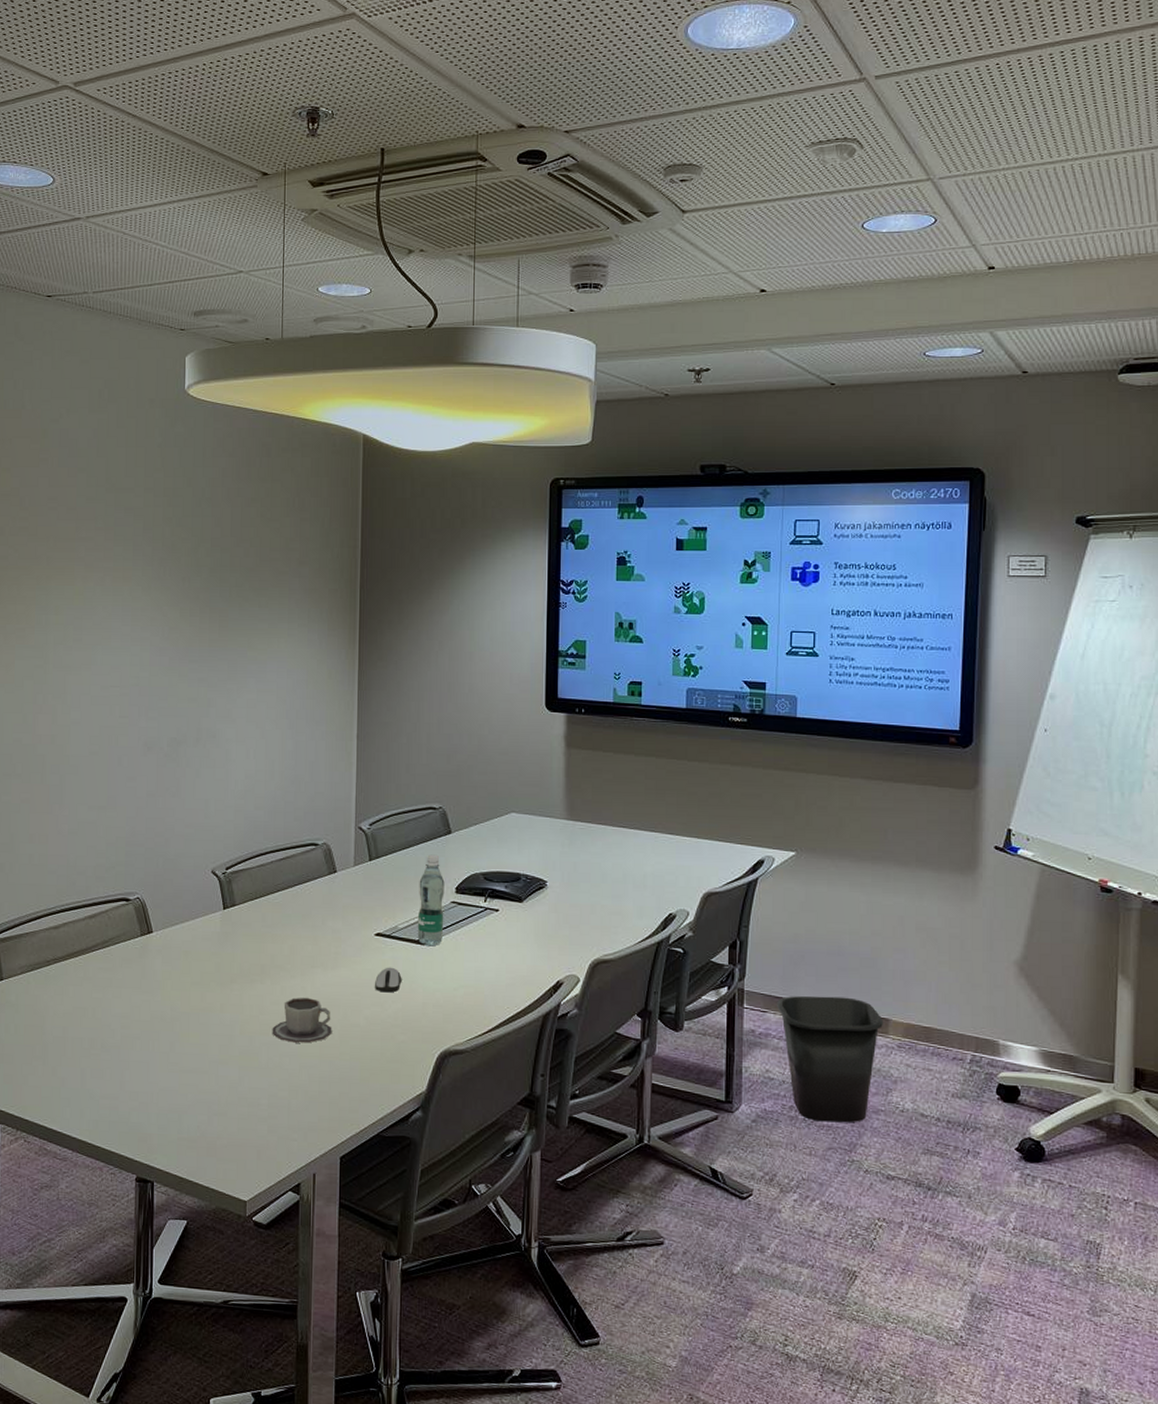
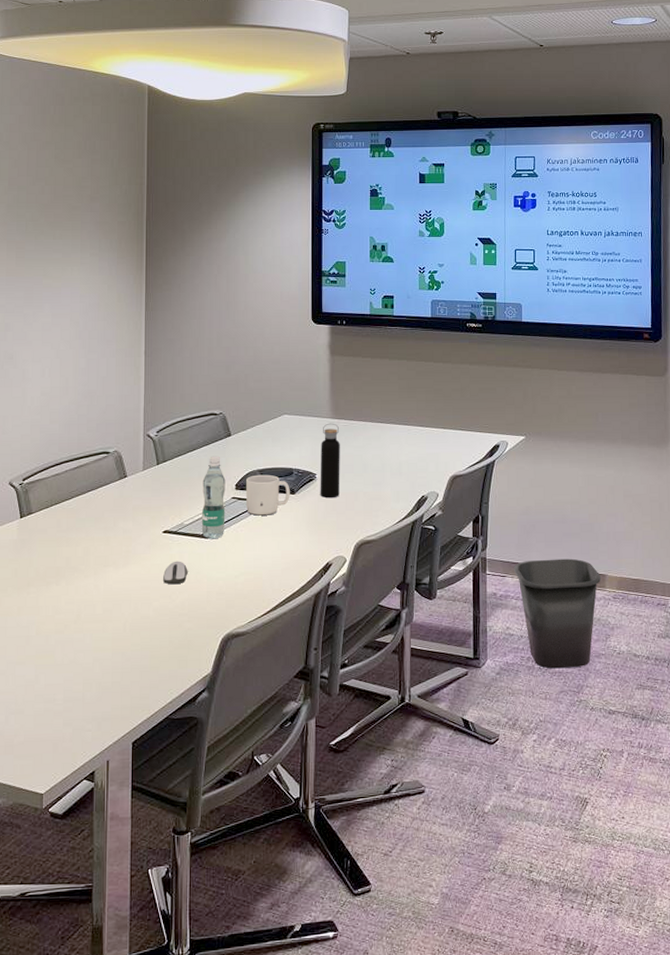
cup: present [272,997,332,1044] -> none [67,594,124,638]
mug: none [467,878,517,924] -> present [246,474,290,516]
water bottle: none [551,825,575,909] -> present [320,423,340,497]

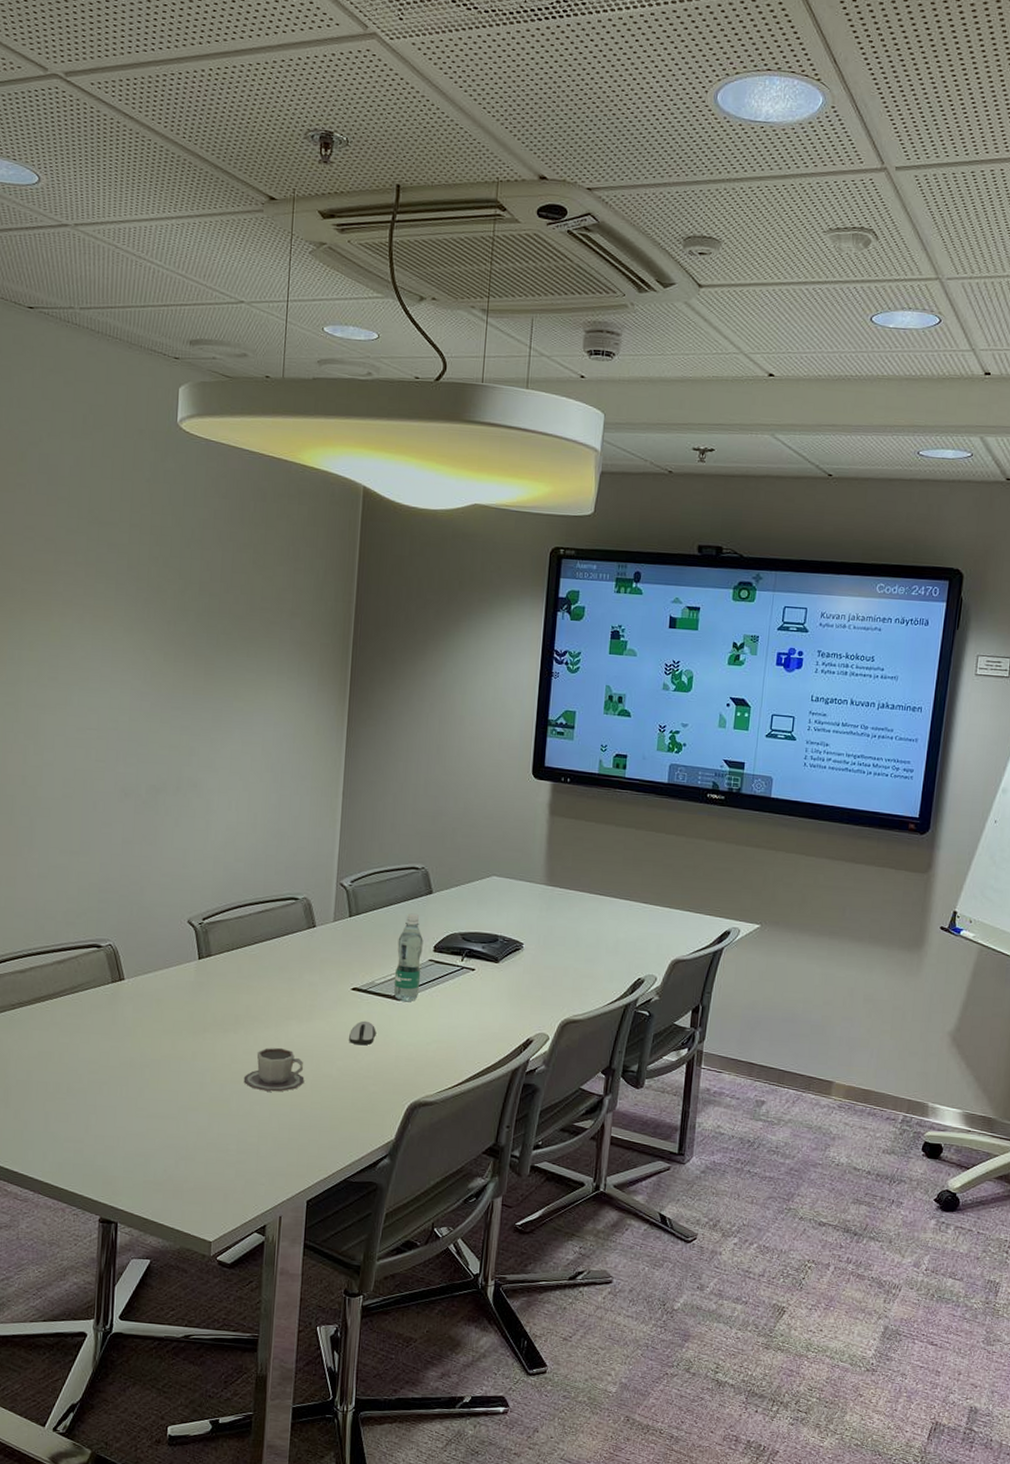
cup: none [67,594,124,638] -> present [243,1047,305,1092]
mug: present [246,474,290,516] -> none [444,938,494,983]
water bottle: present [320,423,340,497] -> none [526,890,553,970]
waste bin: present [514,558,602,669] -> none [732,1058,828,1174]

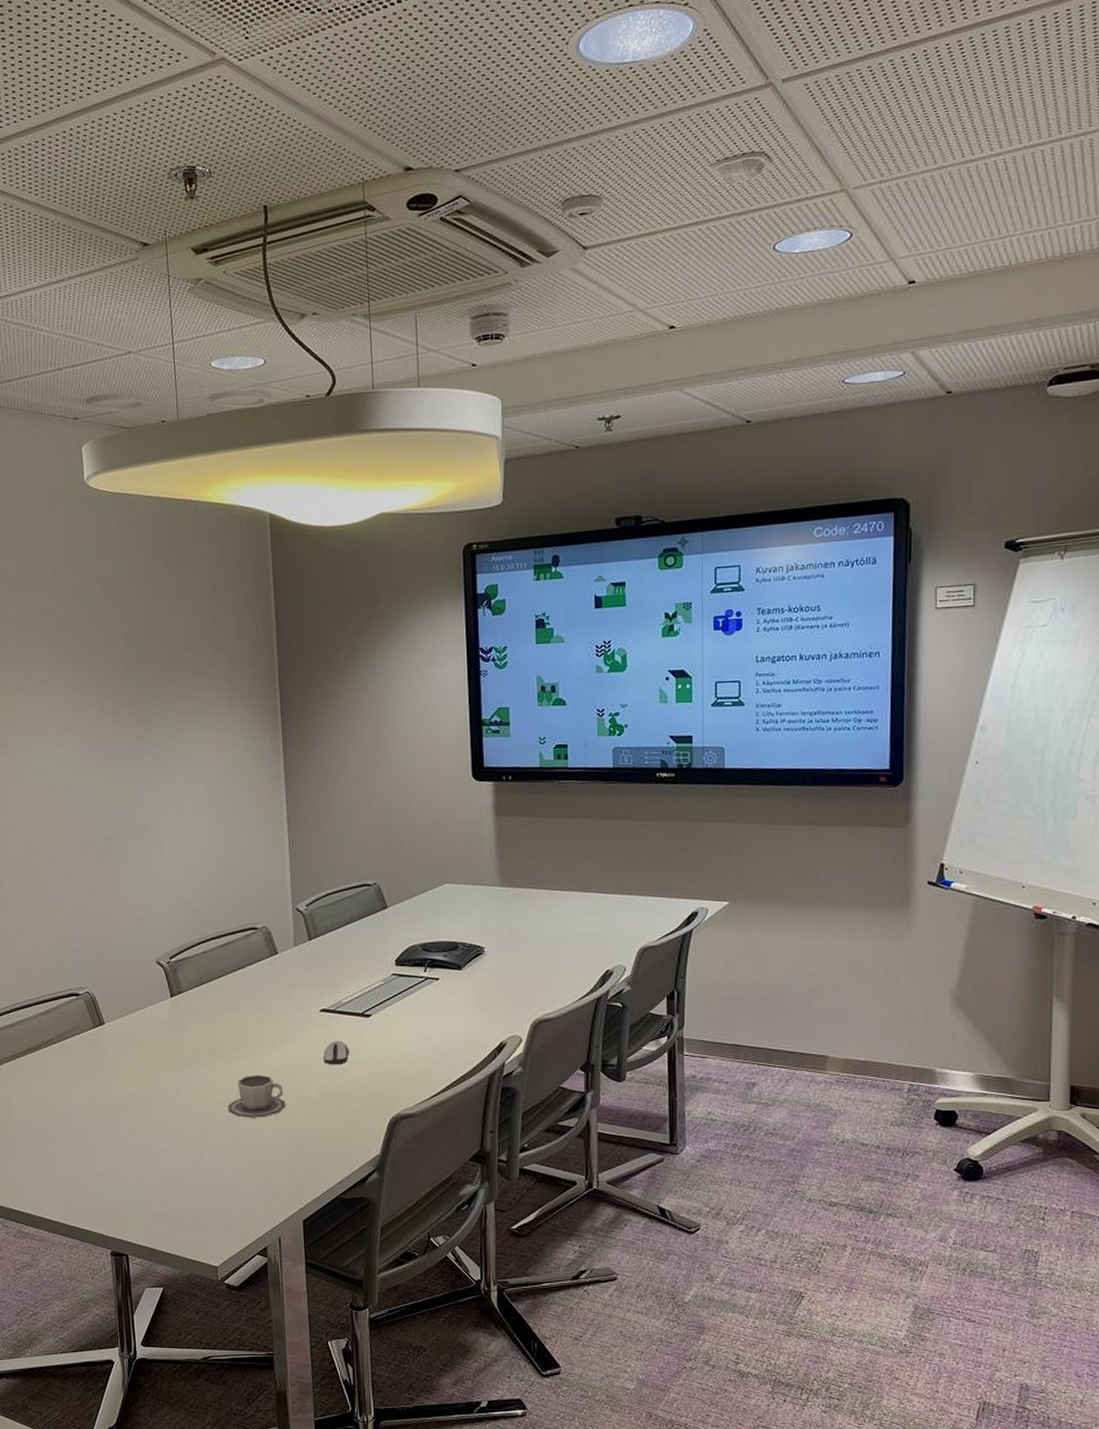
bottle: present [393,913,423,1002] -> none [359,929,387,1018]

